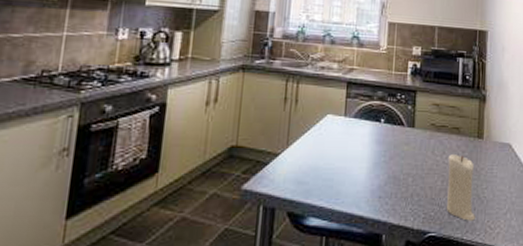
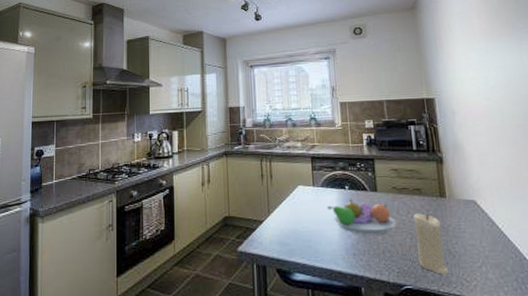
fruit bowl: none [357,133,430,176] -> present [327,198,396,235]

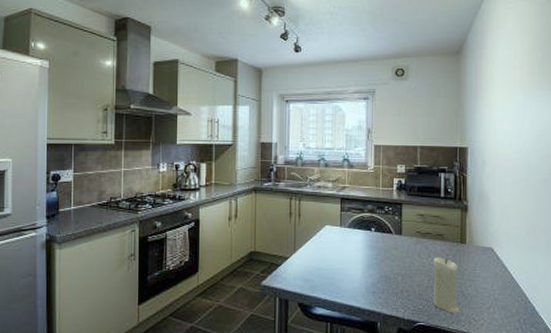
fruit bowl: present [327,198,396,235] -> none [352,240,416,275]

